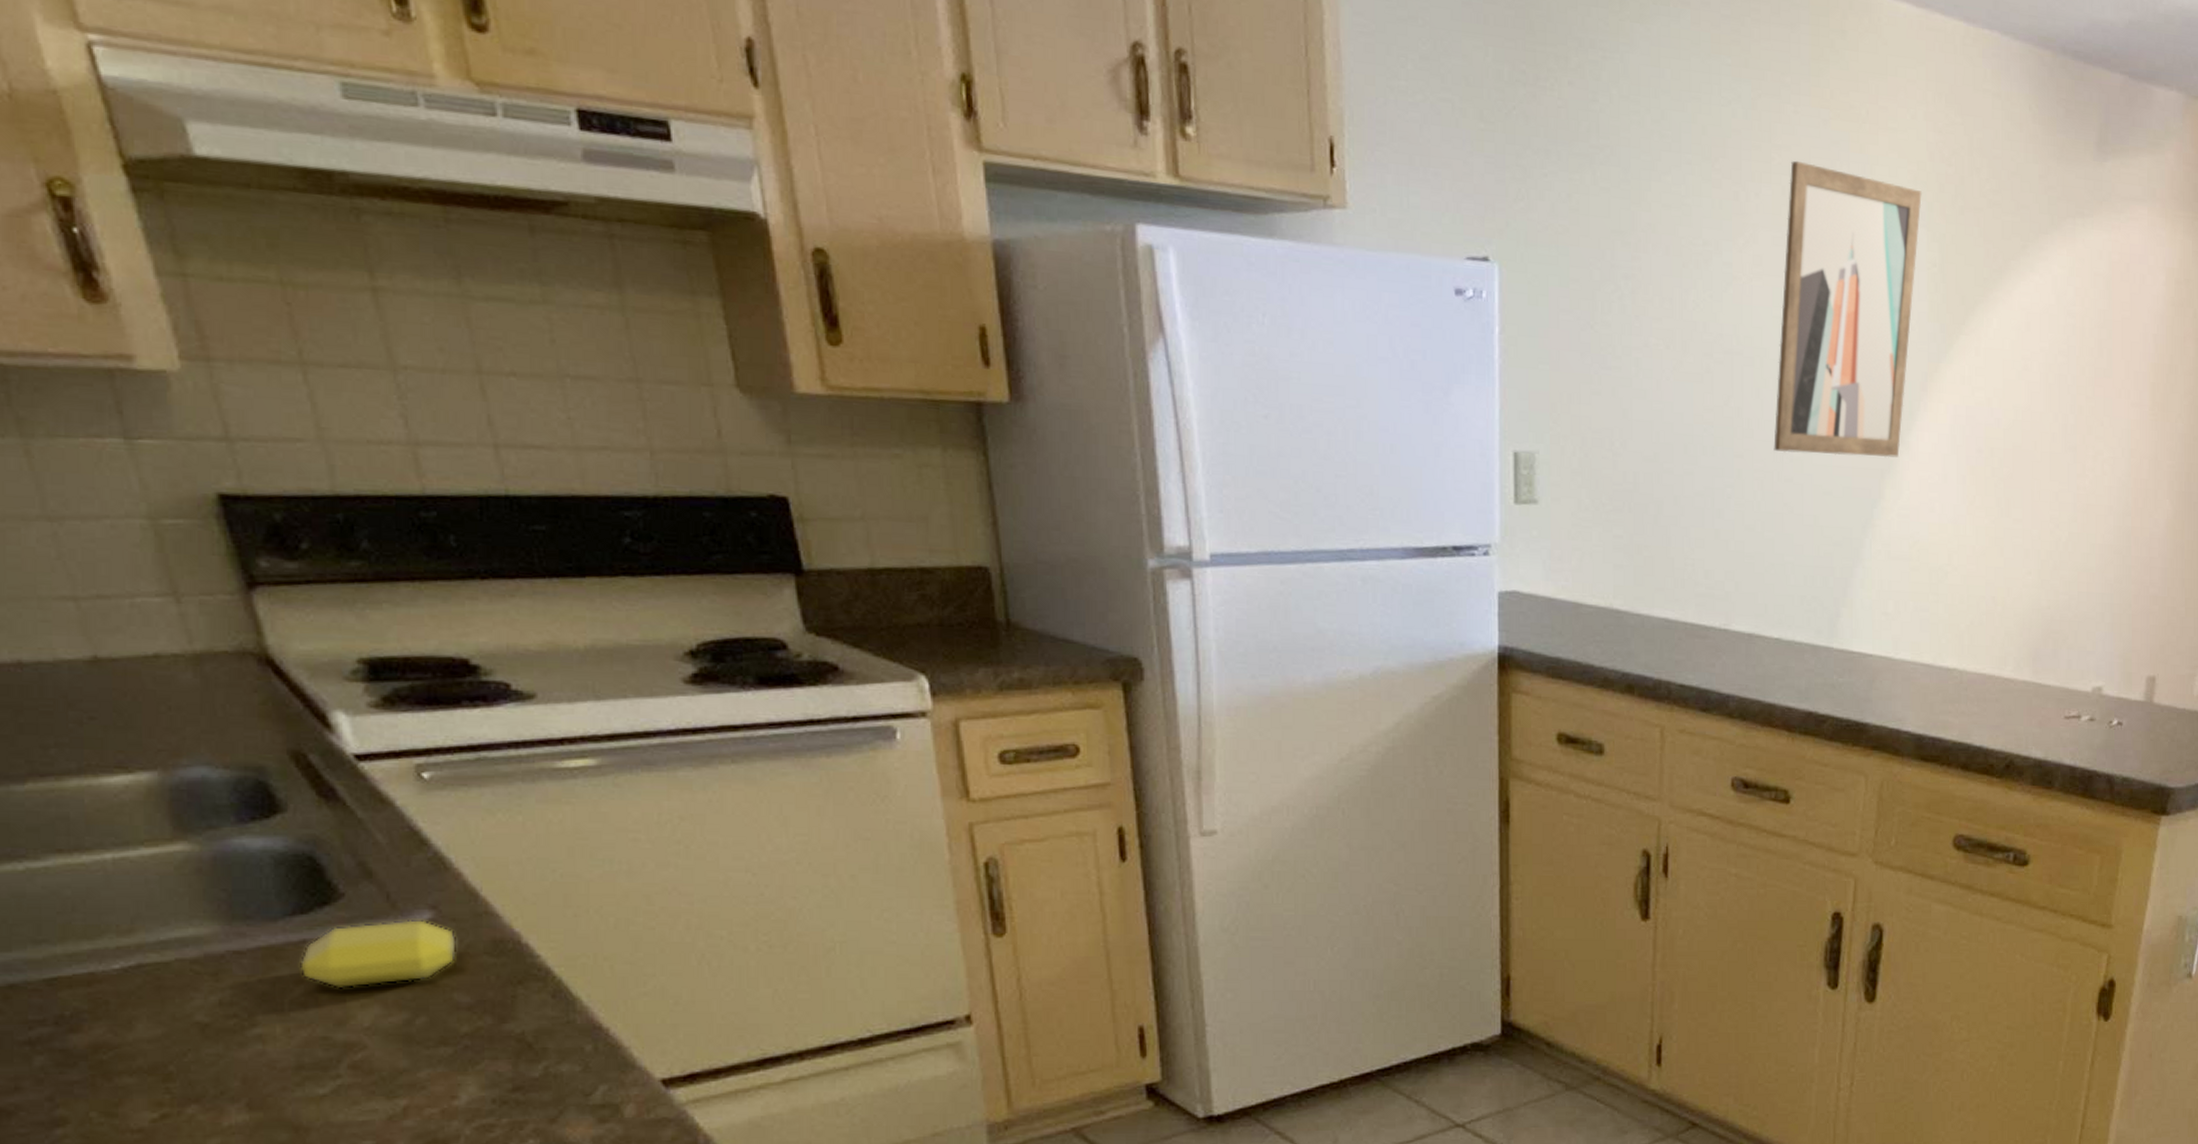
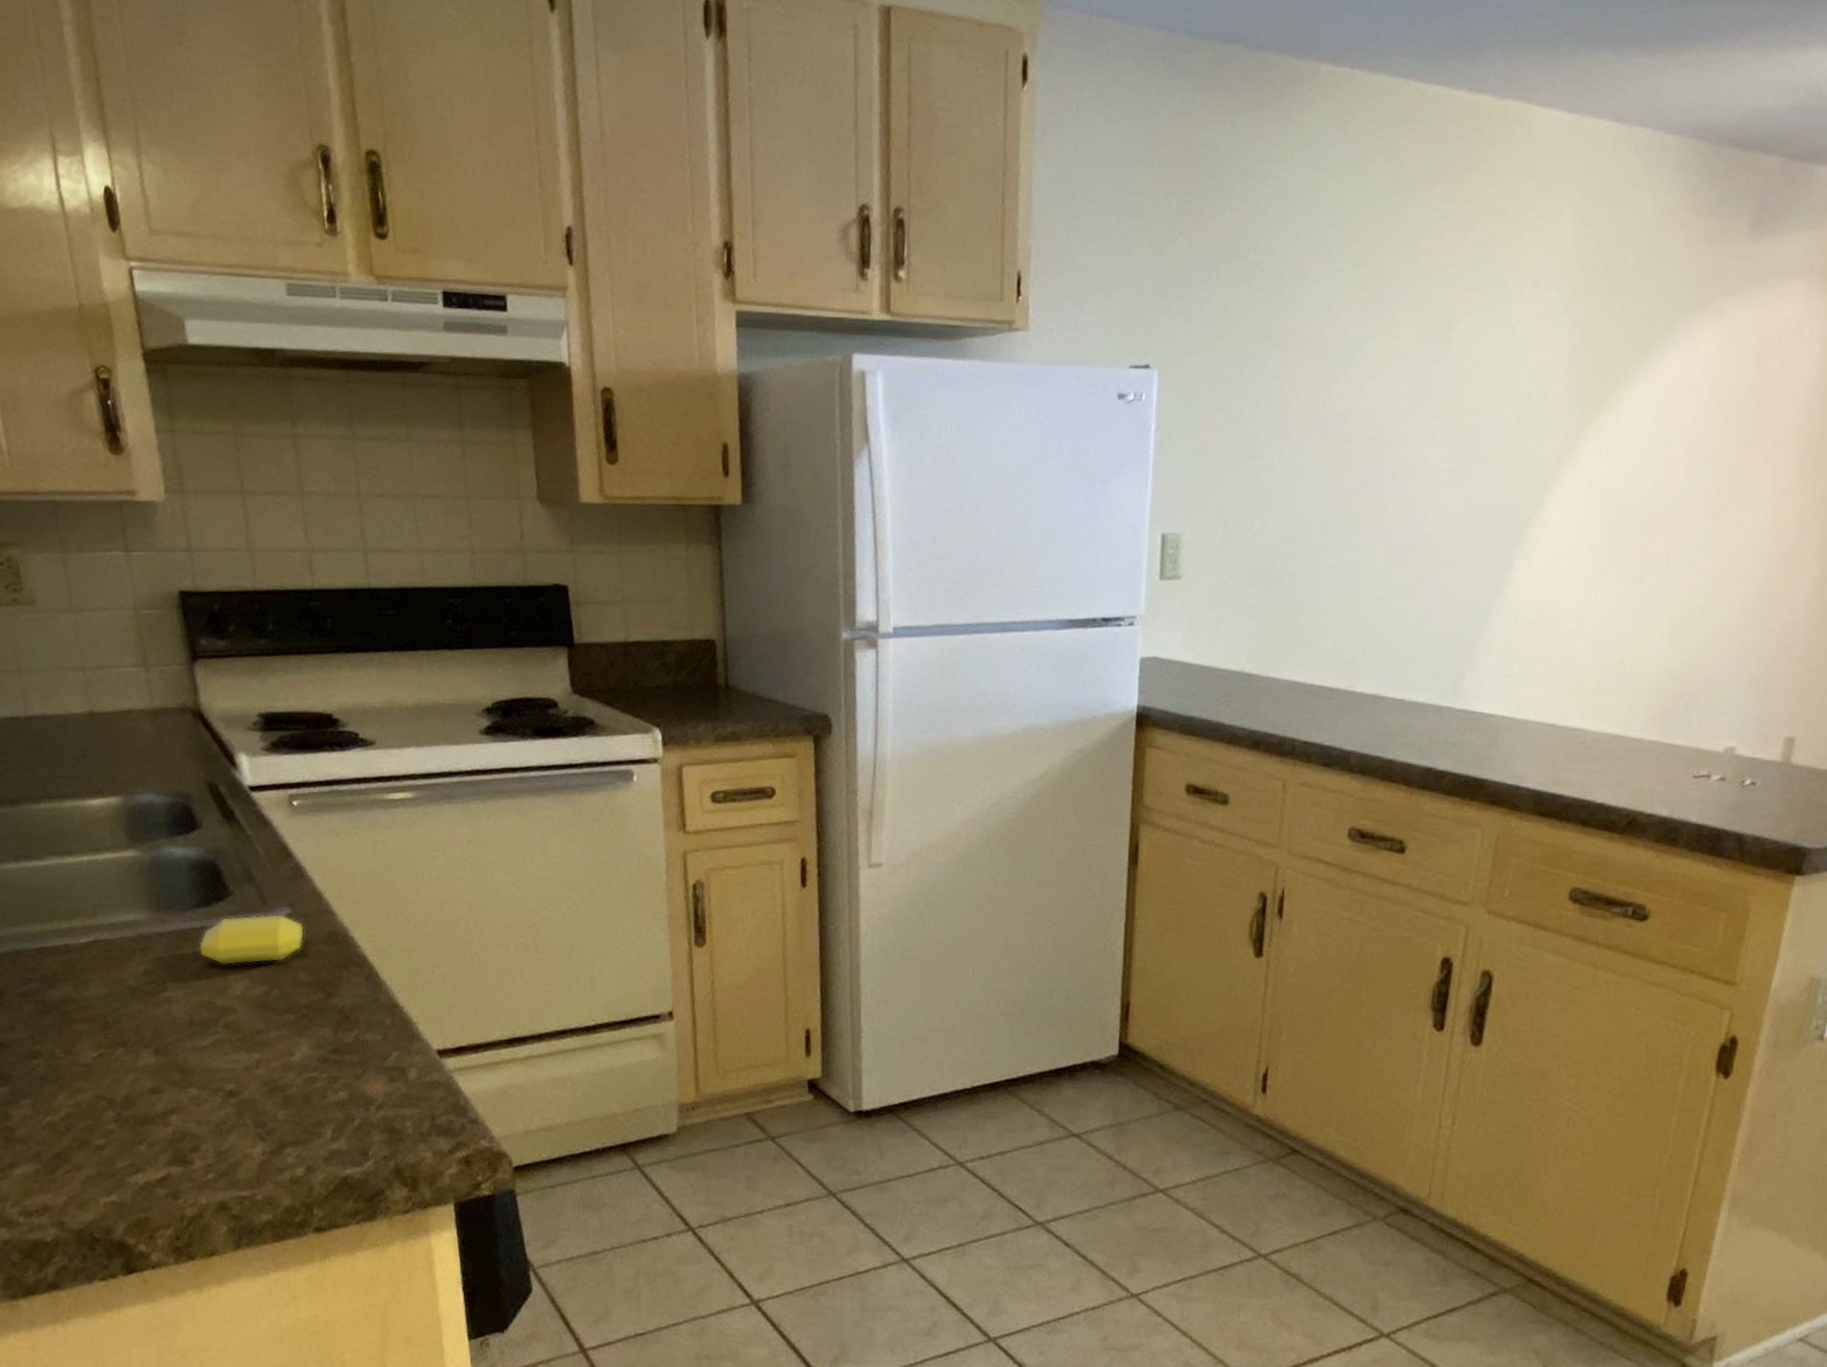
wall art: present [1773,160,1922,458] -> none [1406,261,1566,530]

